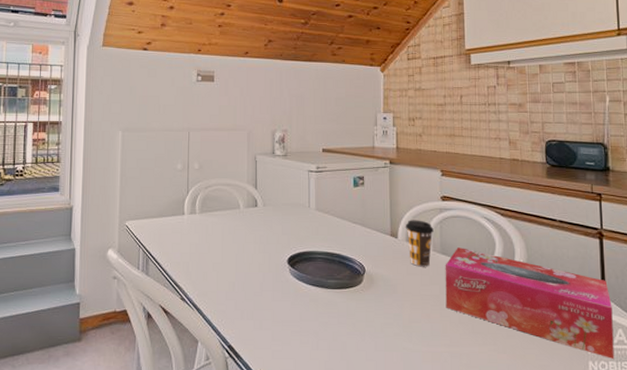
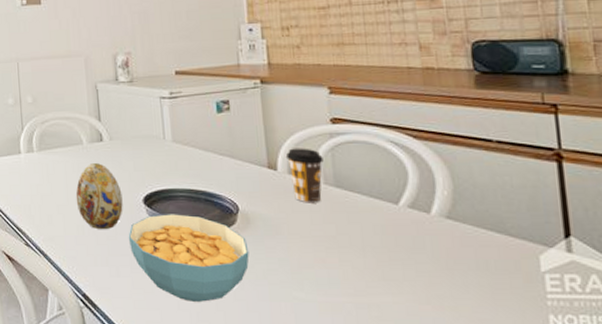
decorative egg: none [230,226,270,287] -> present [76,163,123,230]
cereal bowl: none [272,273,371,352] -> present [128,214,249,302]
tissue box: present [445,247,614,359] -> none [341,179,587,312]

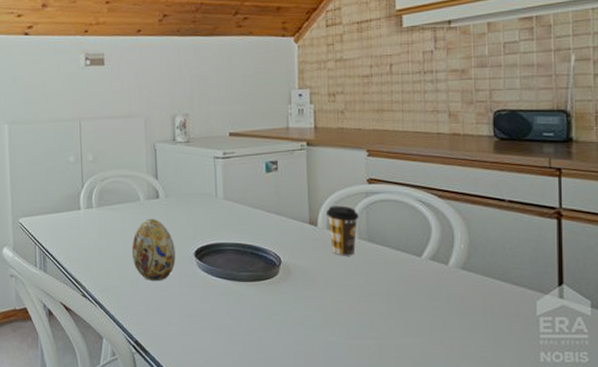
cereal bowl: present [128,214,249,302] -> none [179,266,289,346]

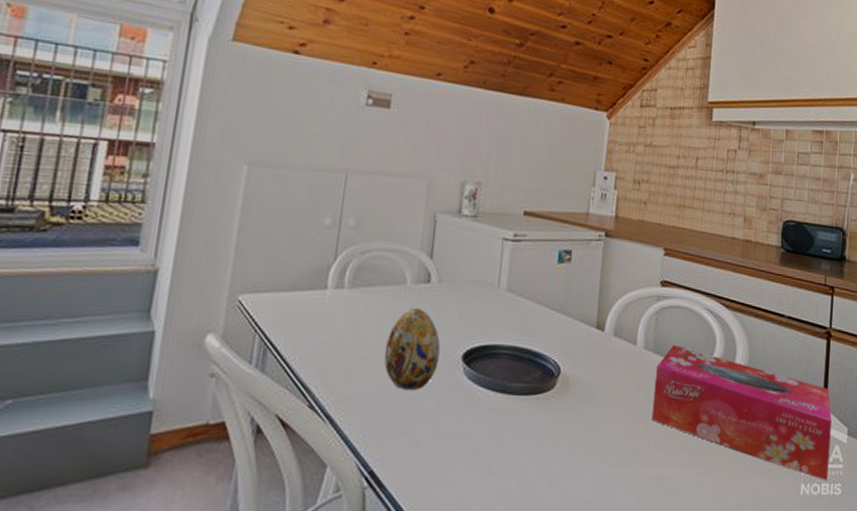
coffee cup: present [325,205,359,256] -> none [614,308,648,369]
tissue box: none [372,234,571,349] -> present [651,345,832,480]

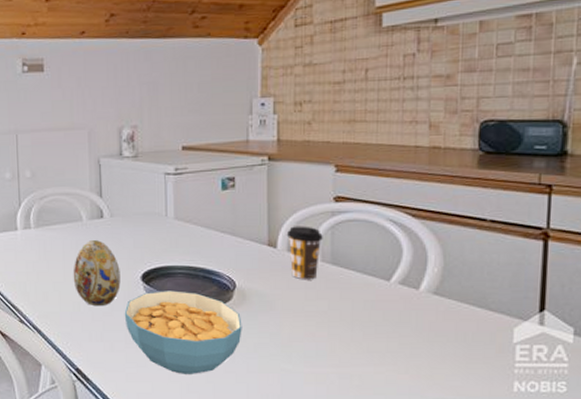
cereal bowl: none [437,374,562,478] -> present [124,290,242,374]
coffee cup: none [614,308,648,369] -> present [286,226,323,280]
tissue box: present [651,345,832,480] -> none [335,256,552,378]

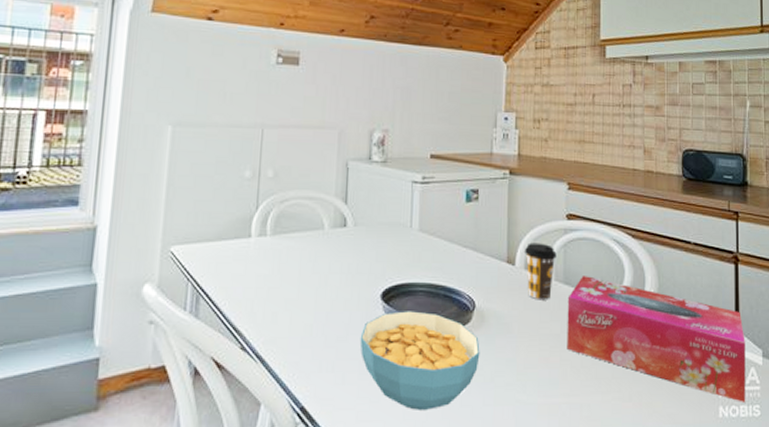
decorative egg: present [73,240,121,307] -> none [307,252,360,330]
tissue box: none [335,256,552,378] -> present [566,276,746,402]

